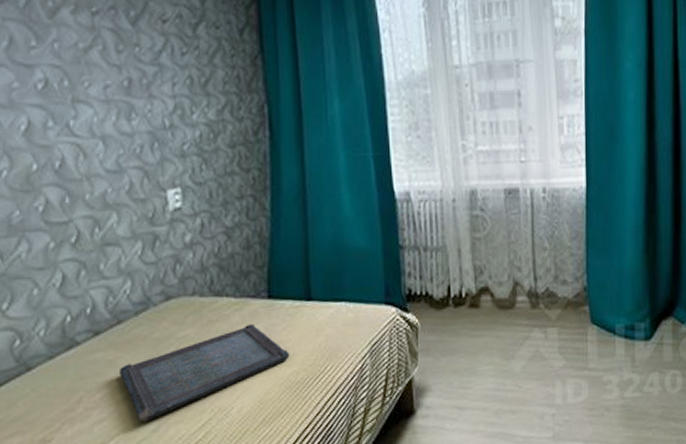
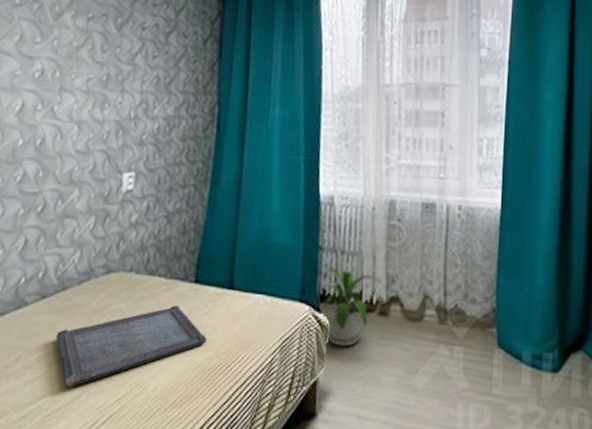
house plant: none [401,265,468,343] -> present [317,267,380,347]

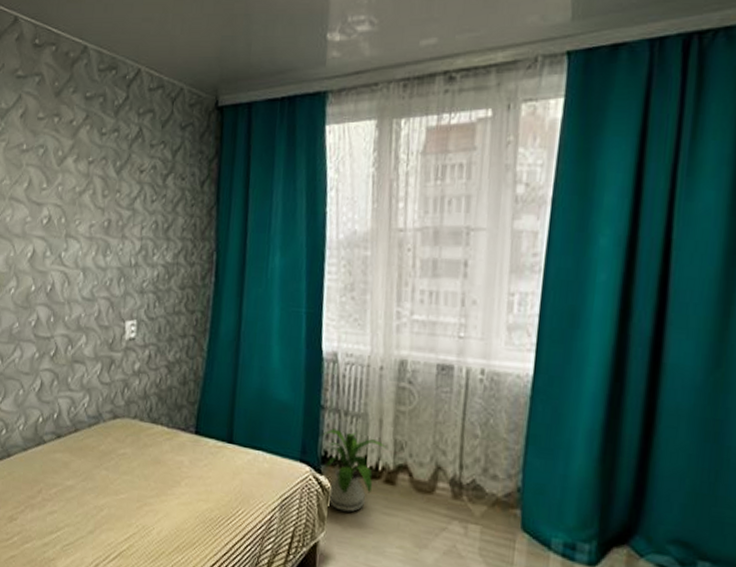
serving tray: present [55,305,207,387] -> none [70,454,208,523]

